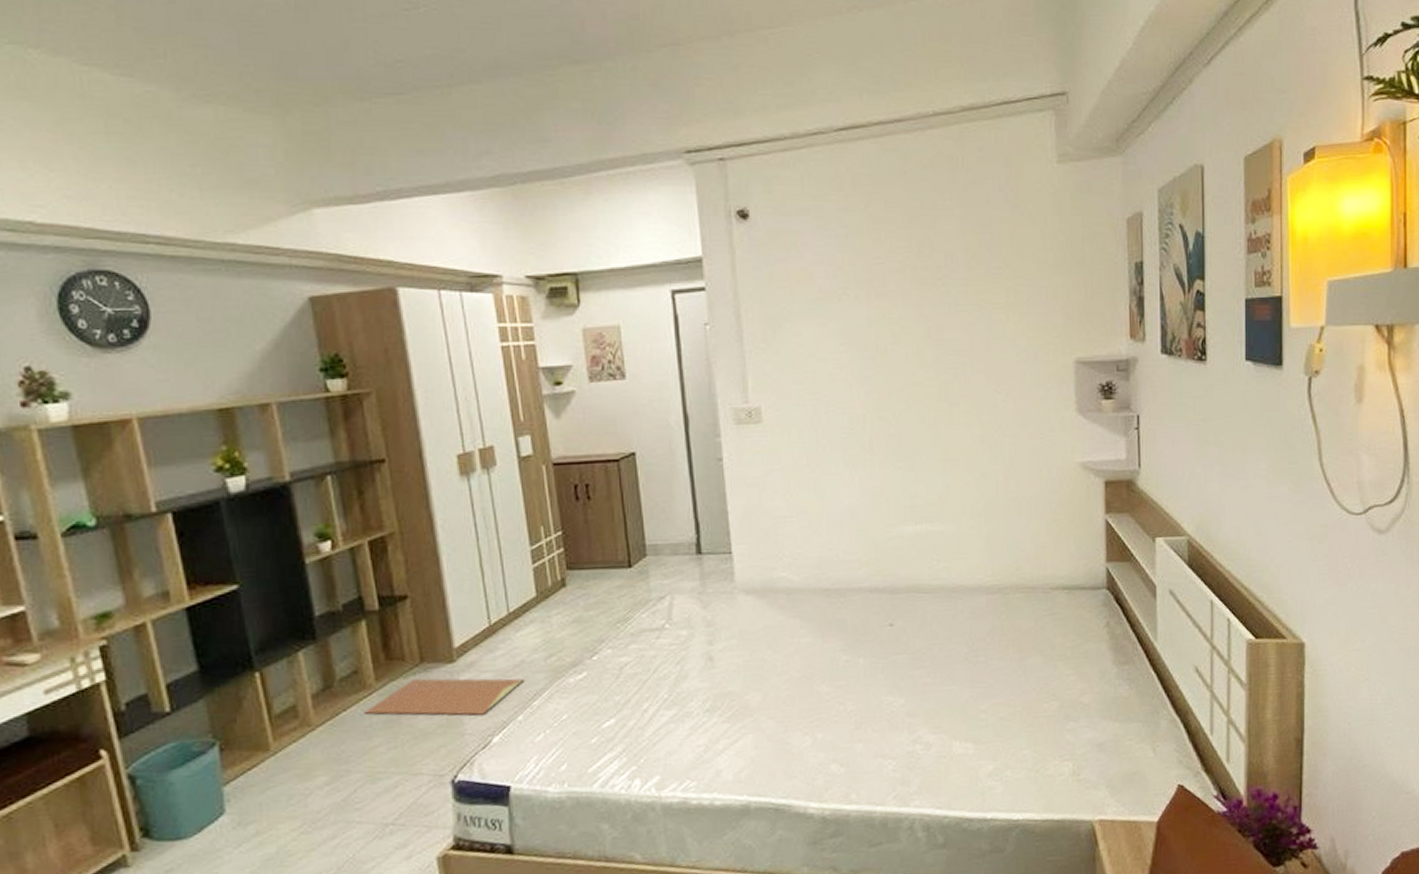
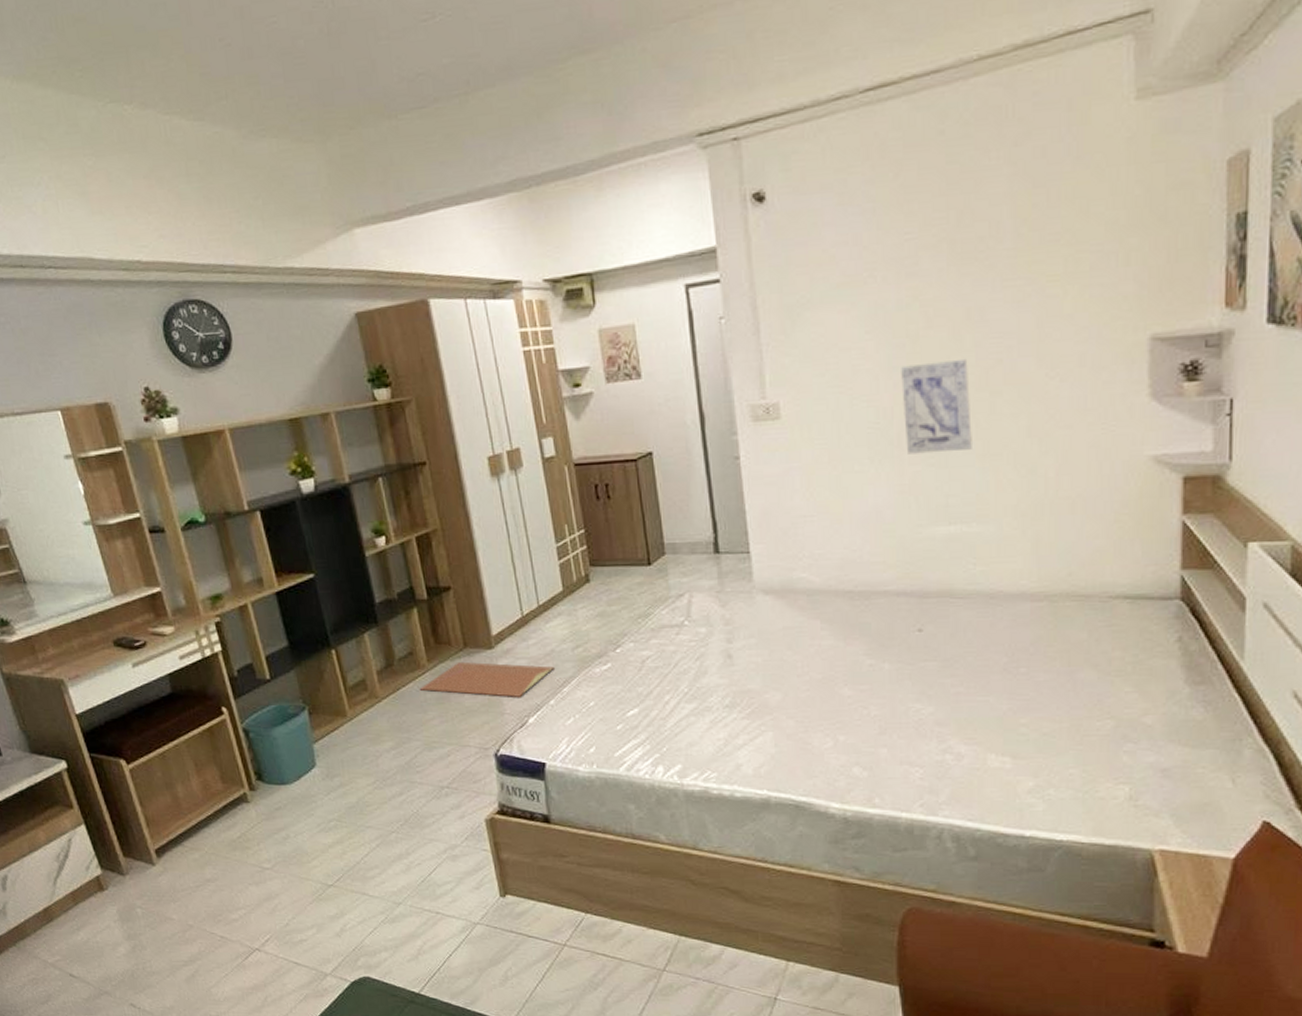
wall art: none [872,372,934,458] -> present [901,358,972,454]

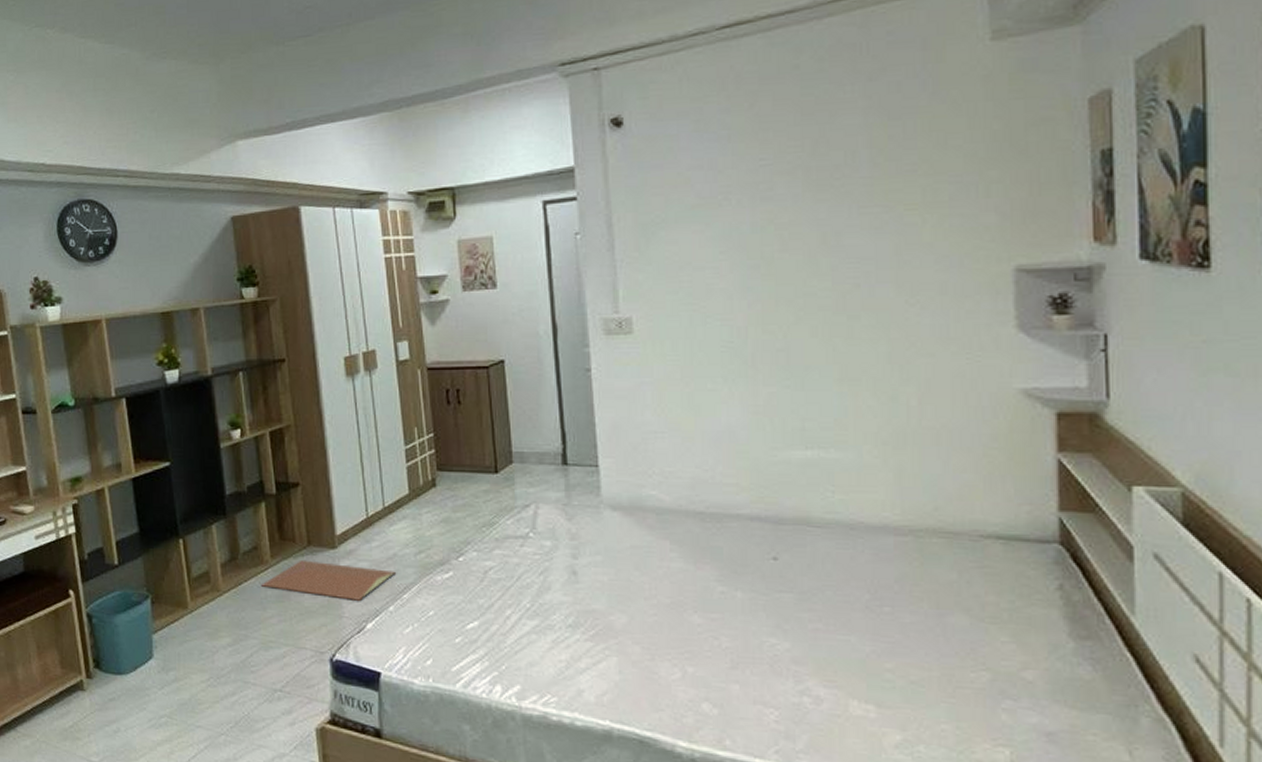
wall art: present [901,358,972,454] -> none [756,282,829,375]

